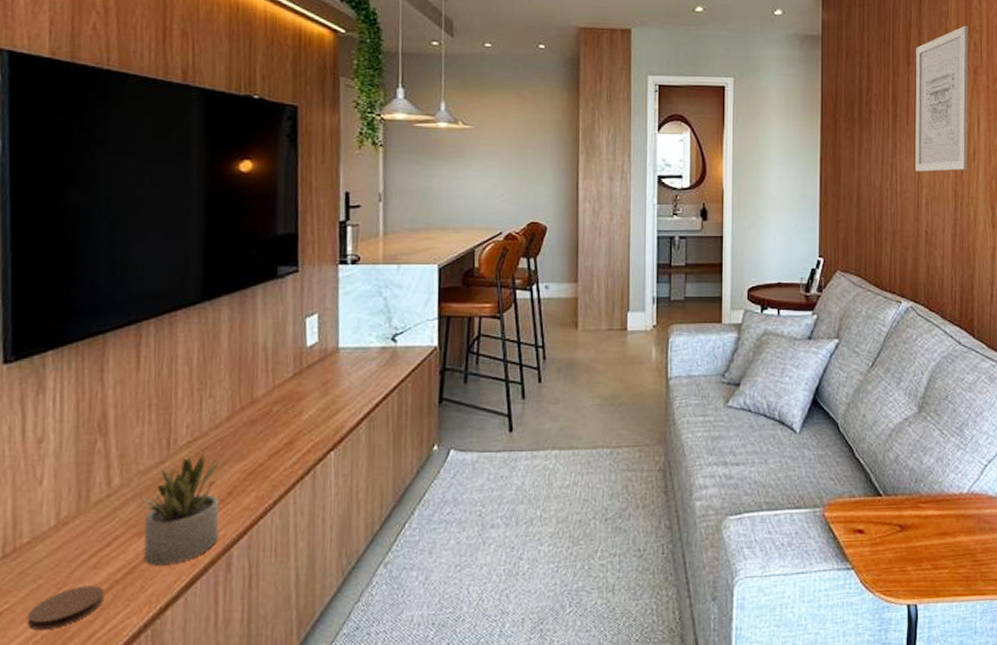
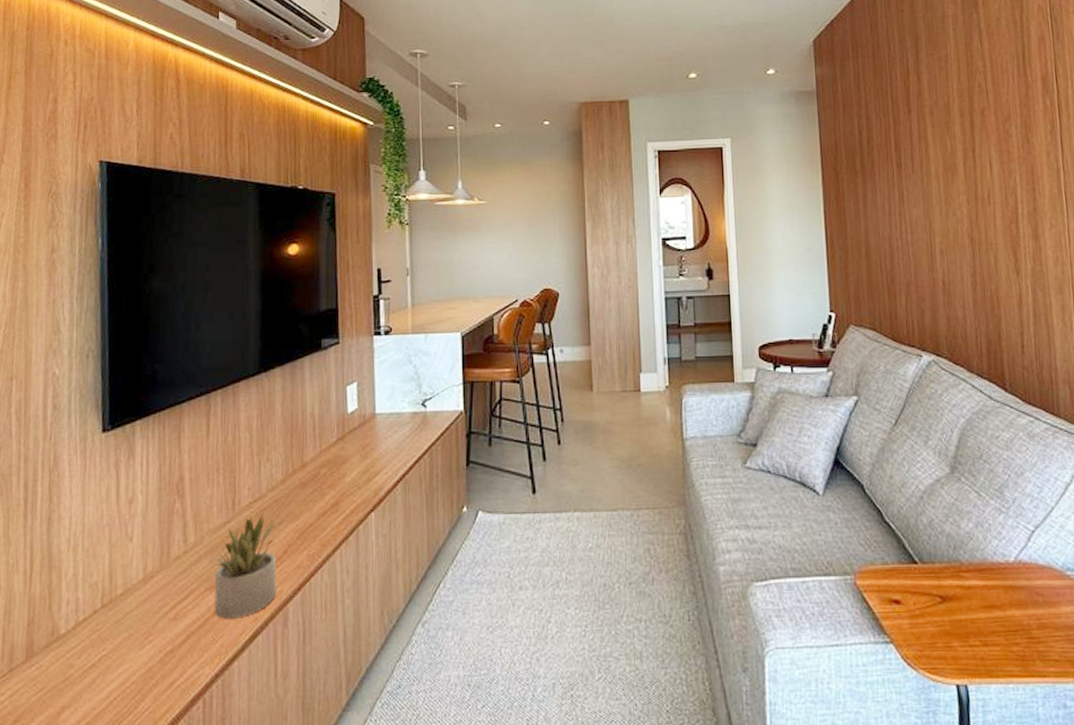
coaster: present [27,585,105,630] -> none [121,636,183,675]
wall art: present [914,25,969,172] -> none [916,67,983,219]

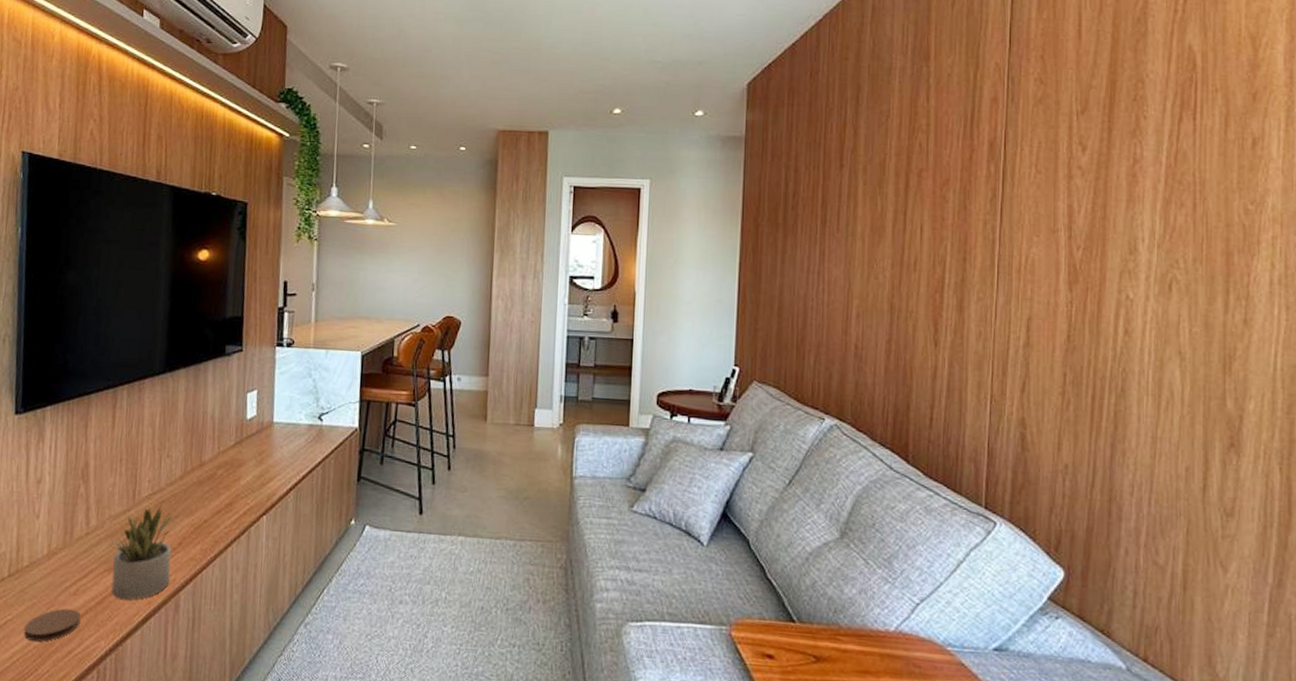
coaster: none [121,636,183,675] -> present [24,608,81,642]

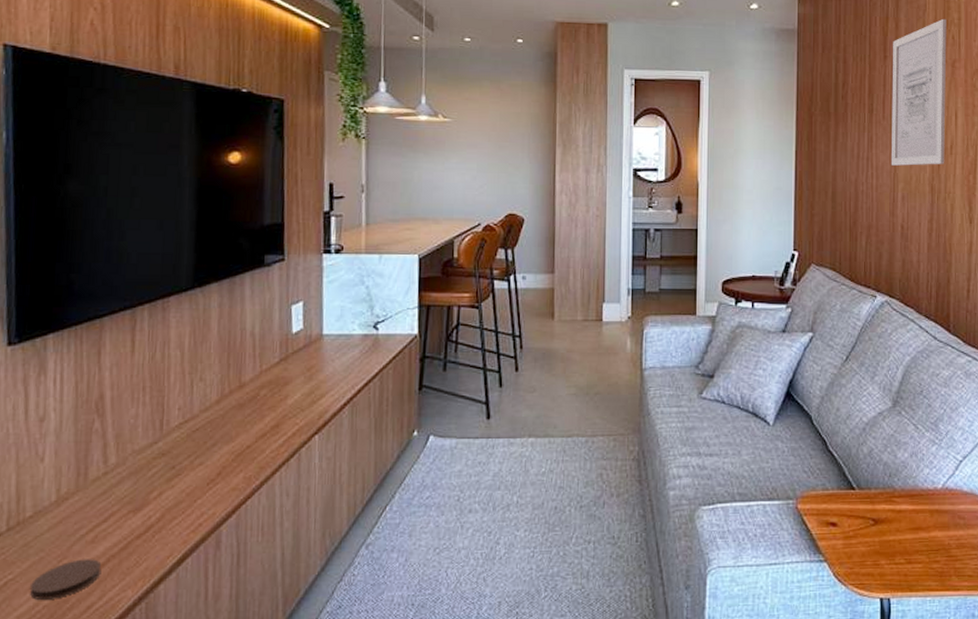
succulent plant: present [111,504,174,600] -> none [135,433,211,542]
wall art: none [844,124,913,282] -> present [891,18,947,166]

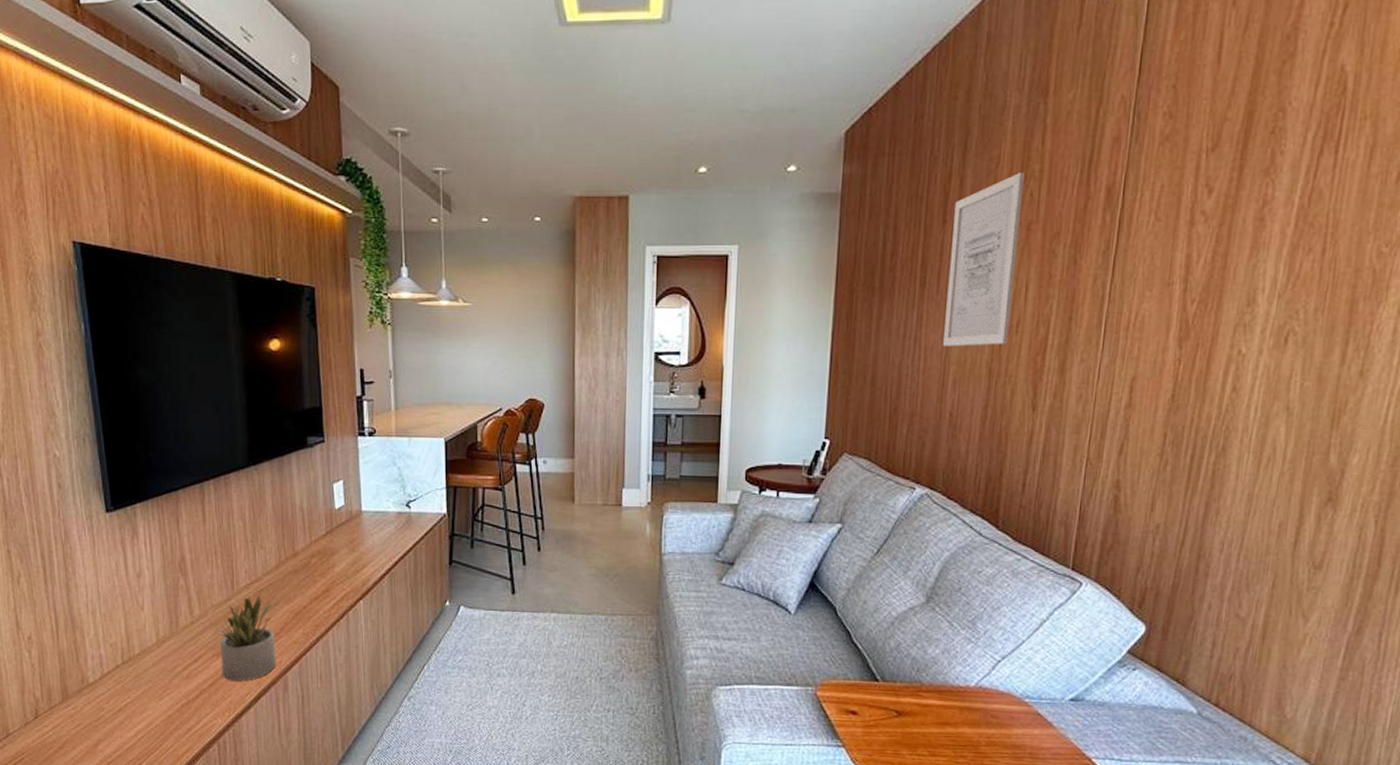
coaster: present [30,559,102,600] -> none [145,691,196,721]
succulent plant: none [135,433,211,542] -> present [216,593,276,681]

